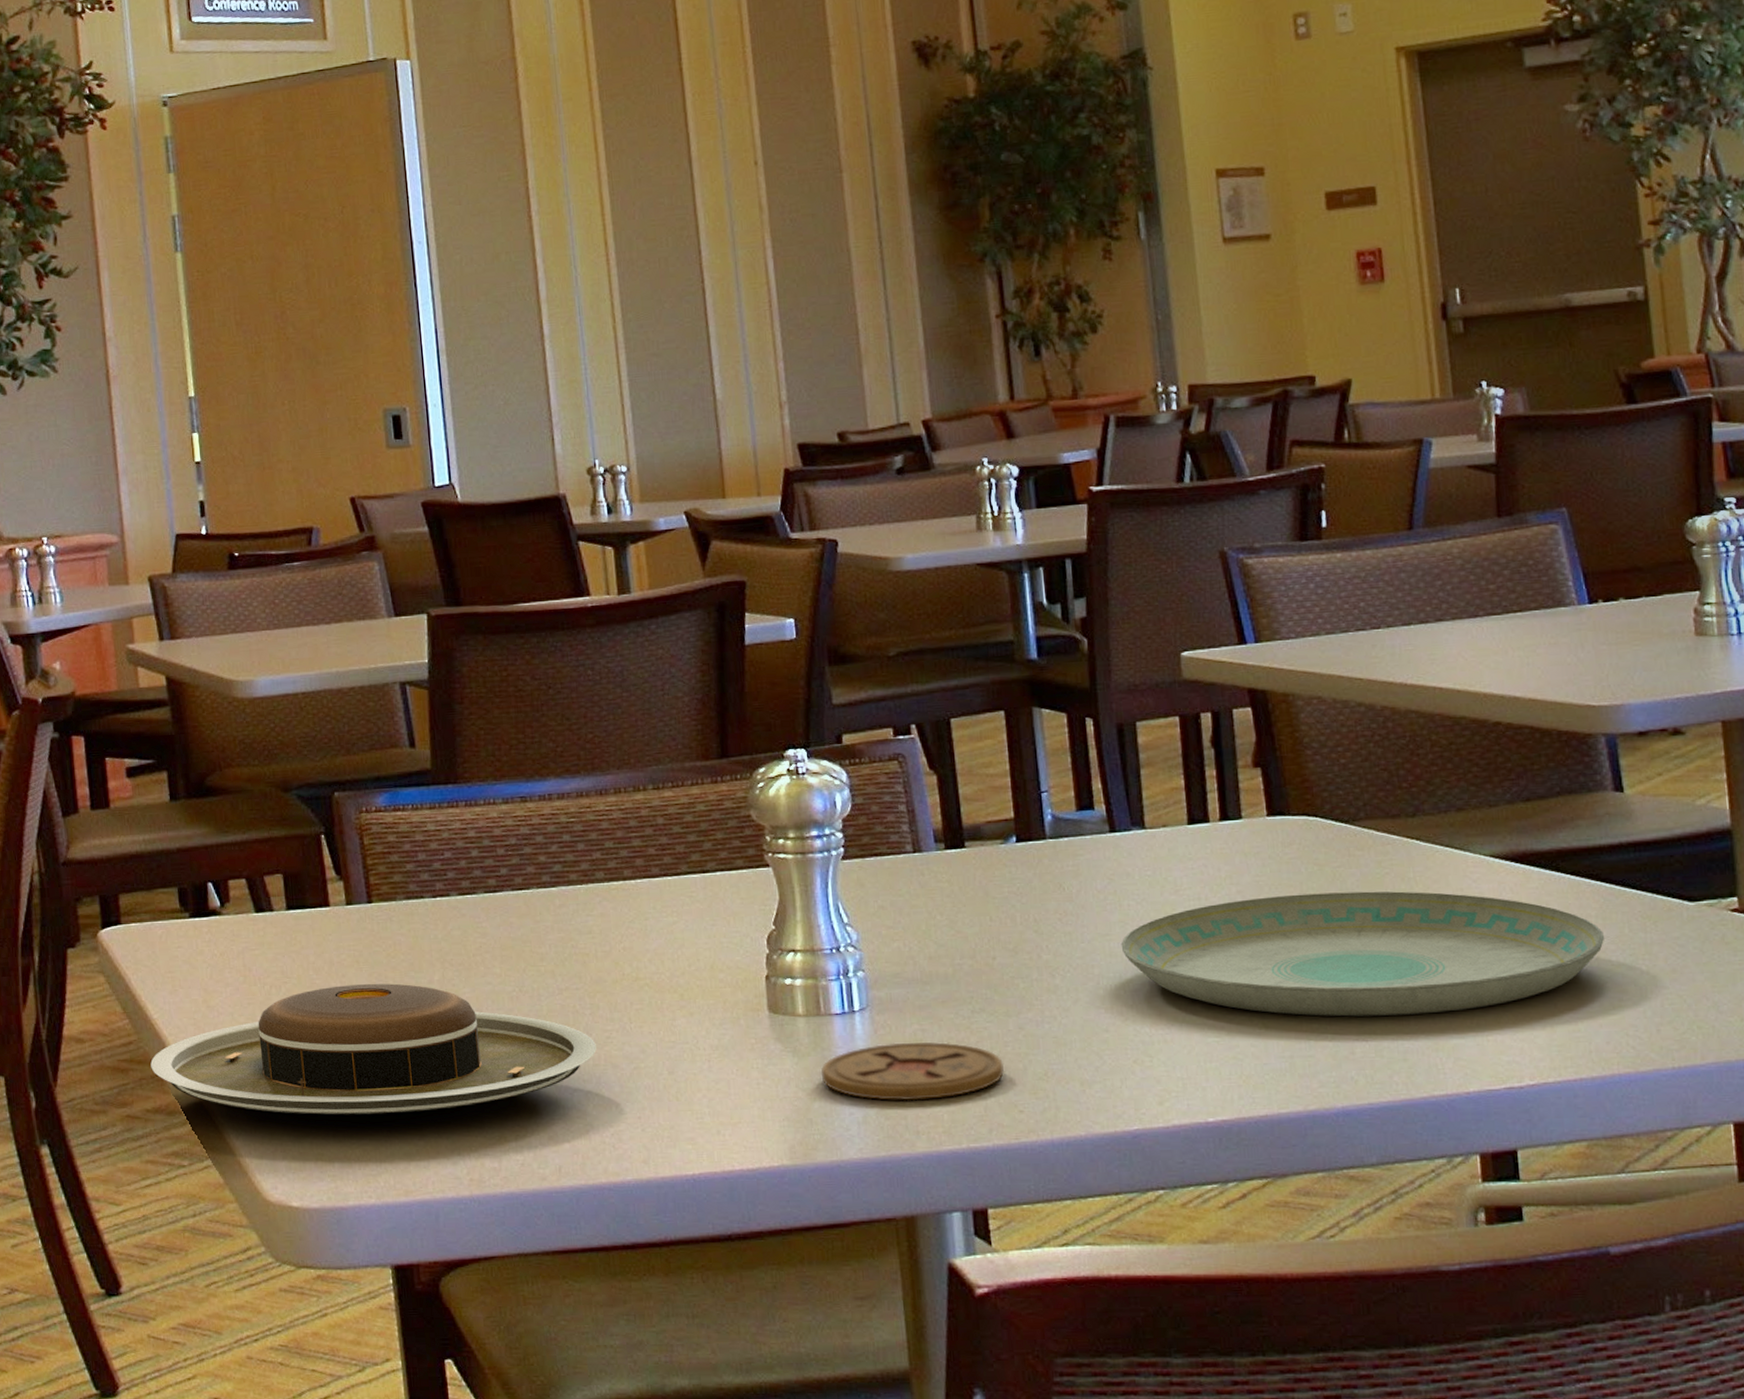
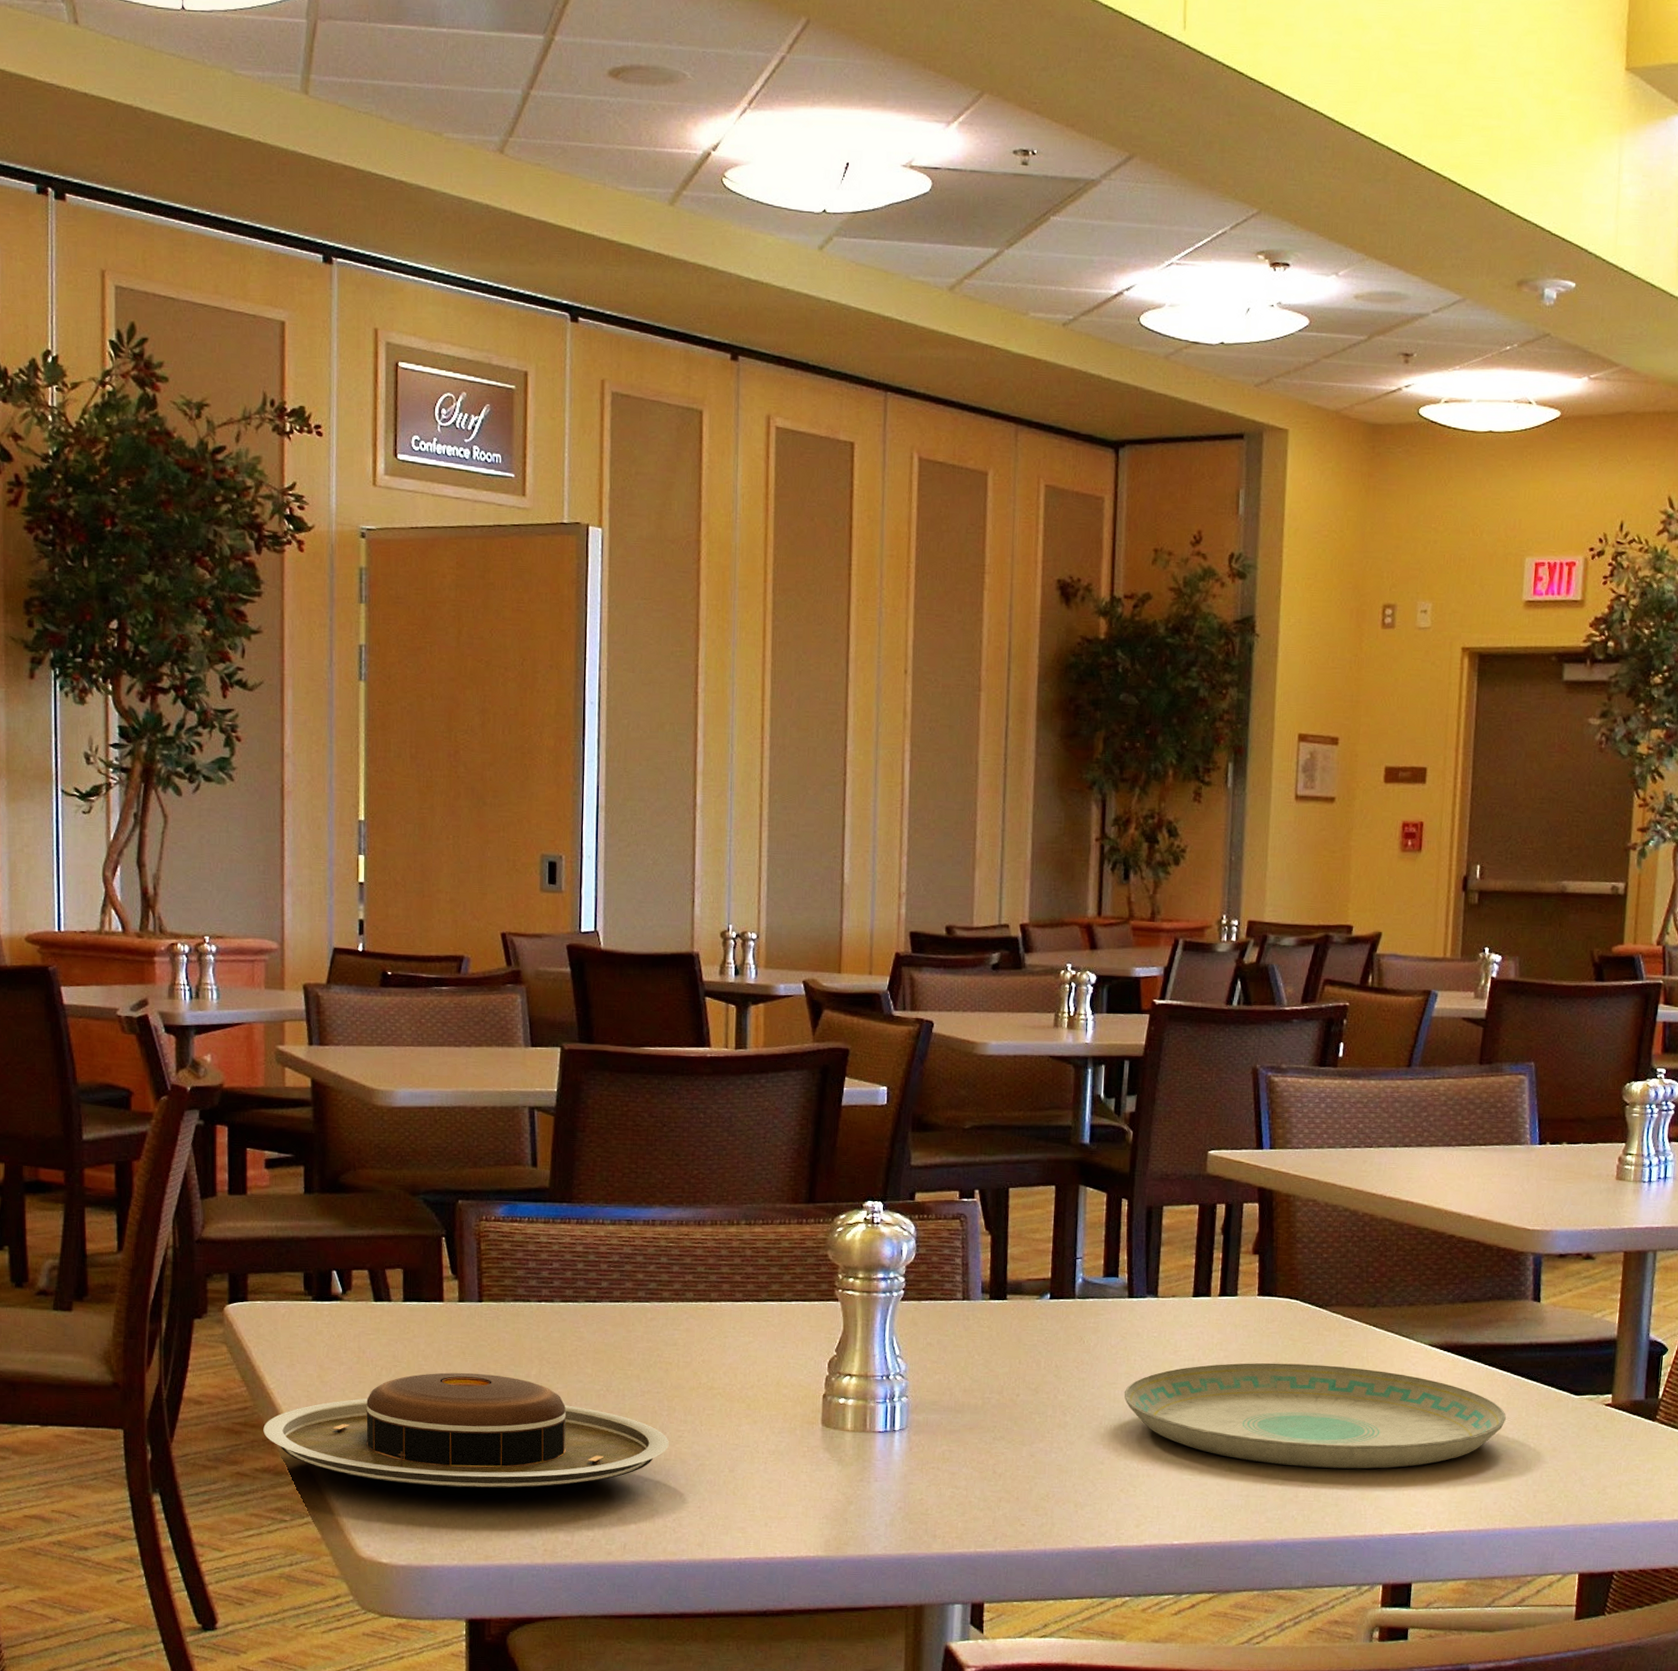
coaster: present [820,1042,1005,1101] -> none [860,1459,1014,1510]

